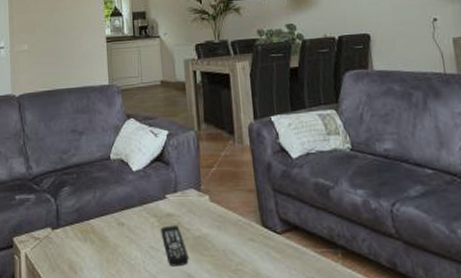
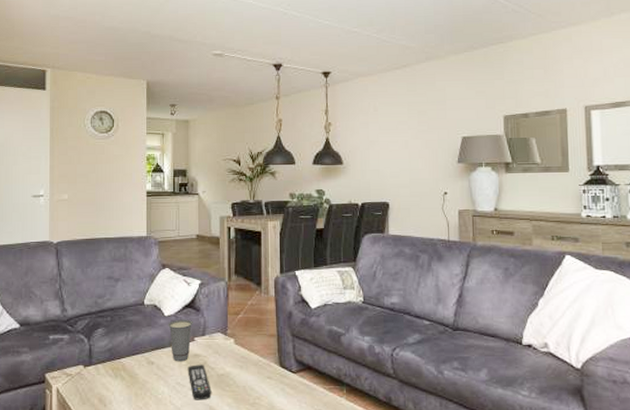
cup: none [137,174,163,223] -> present [168,319,193,362]

